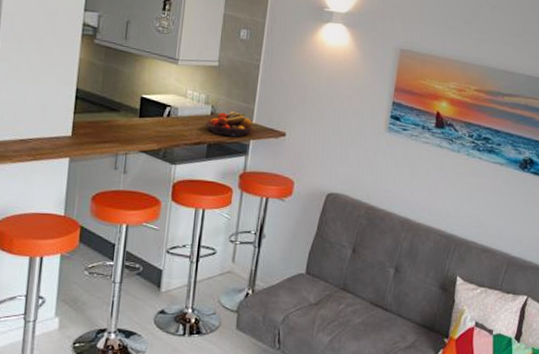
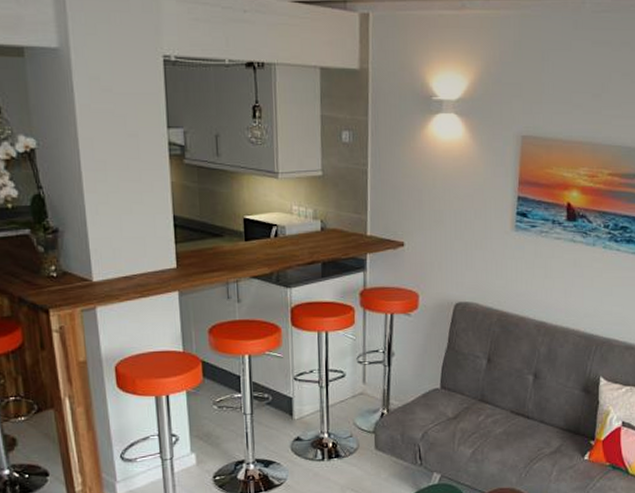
fruit bowl: present [206,110,253,137] -> none [317,223,367,252]

